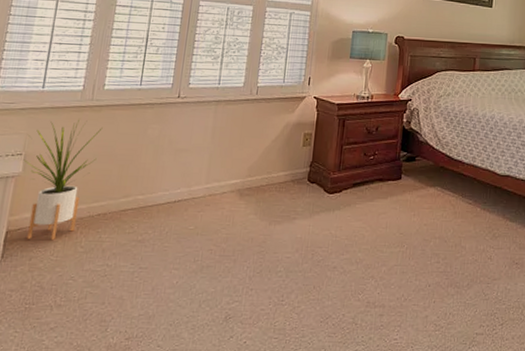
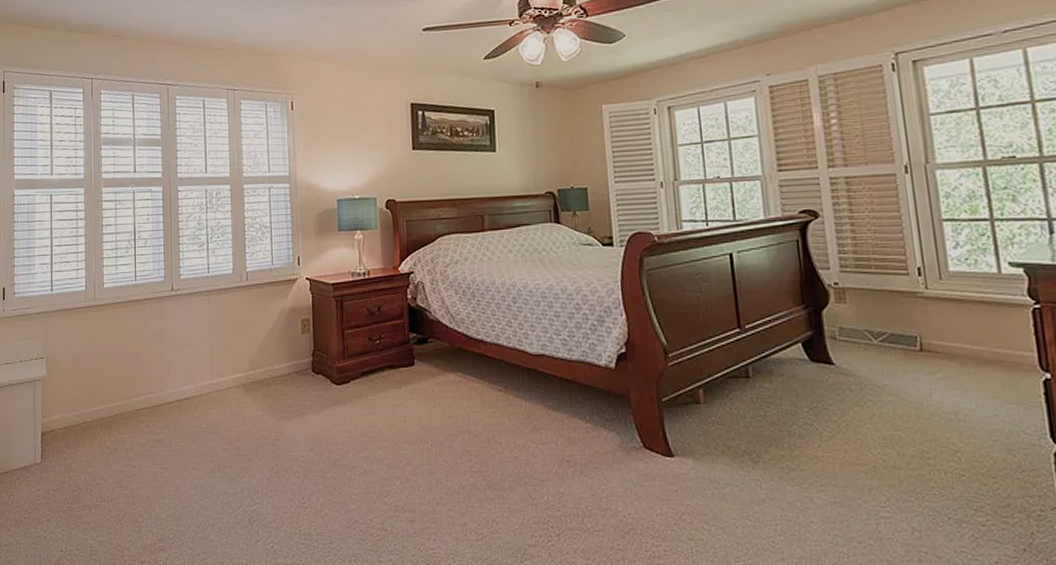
house plant: present [23,119,103,240] -> none [45,319,108,441]

